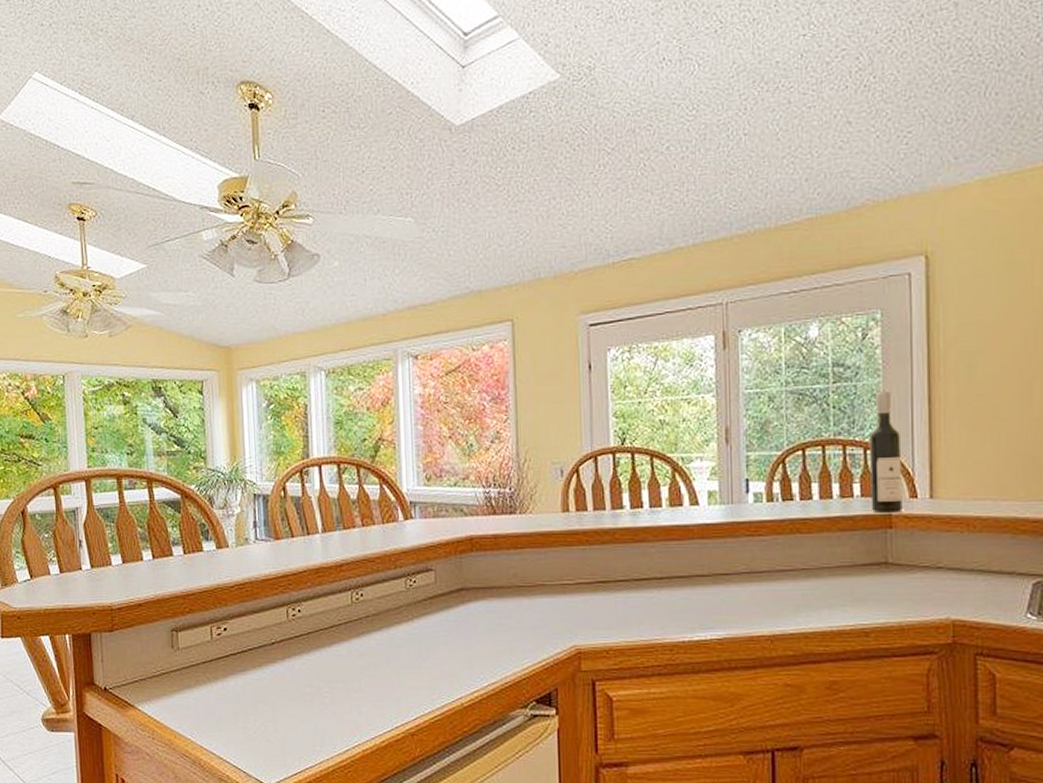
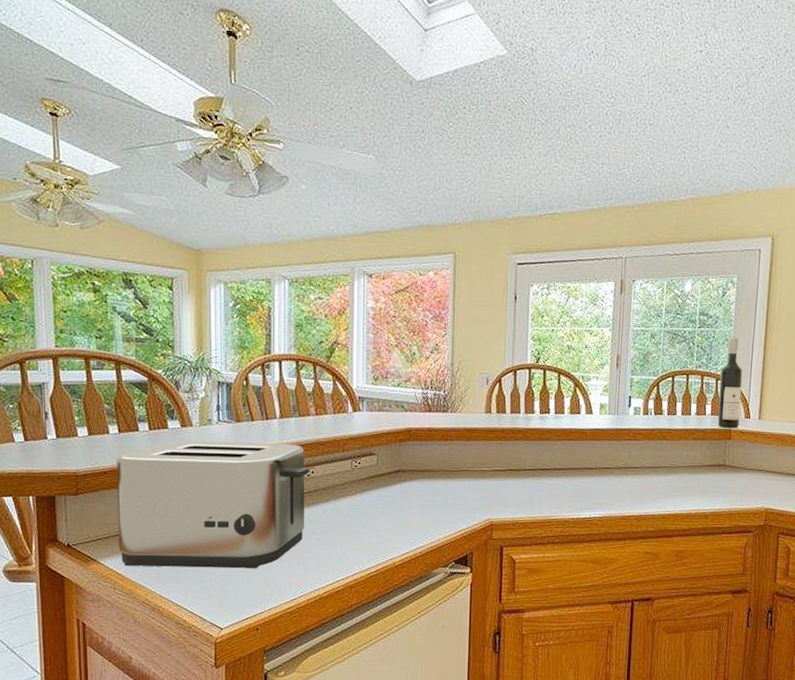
toaster: none [150,563,358,714] -> present [116,440,309,569]

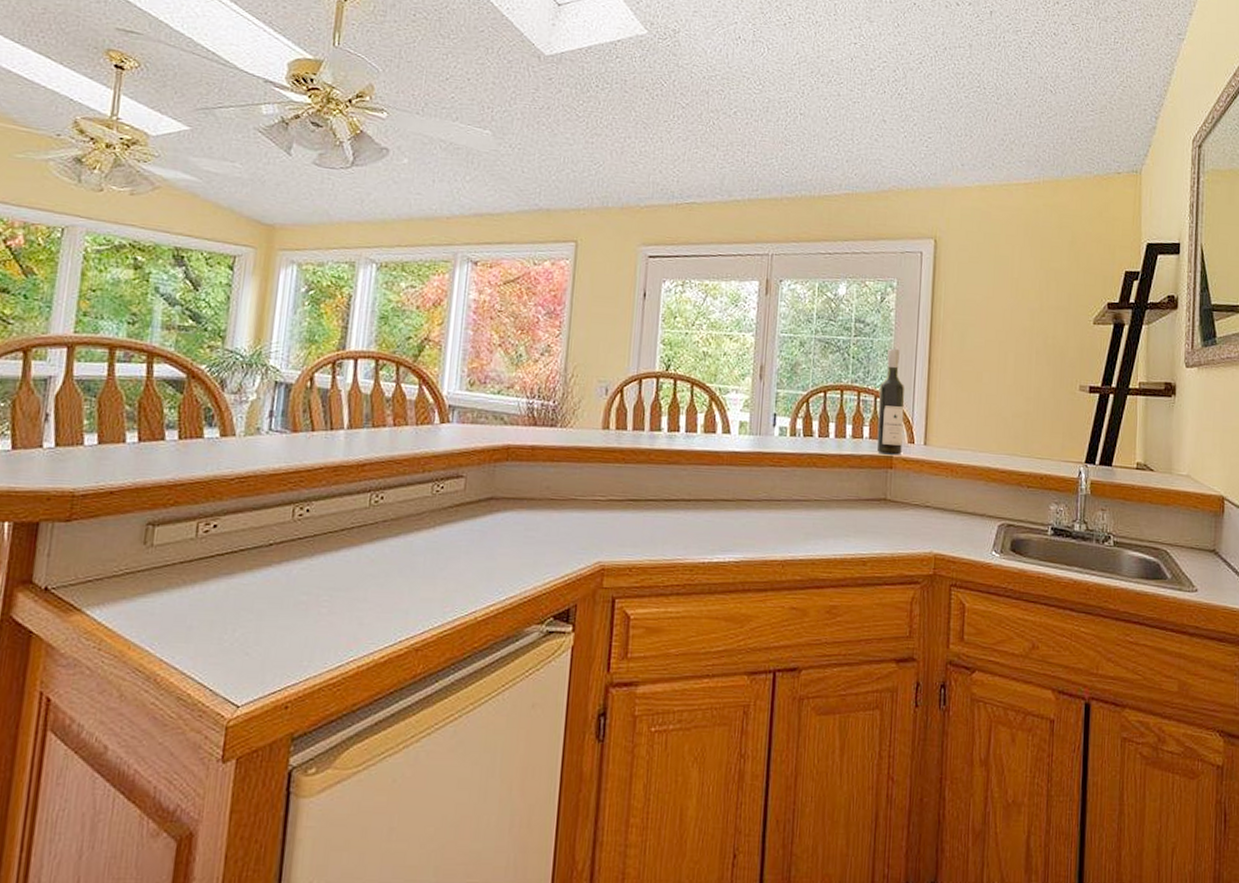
toaster: present [116,440,309,569] -> none [114,454,378,624]

